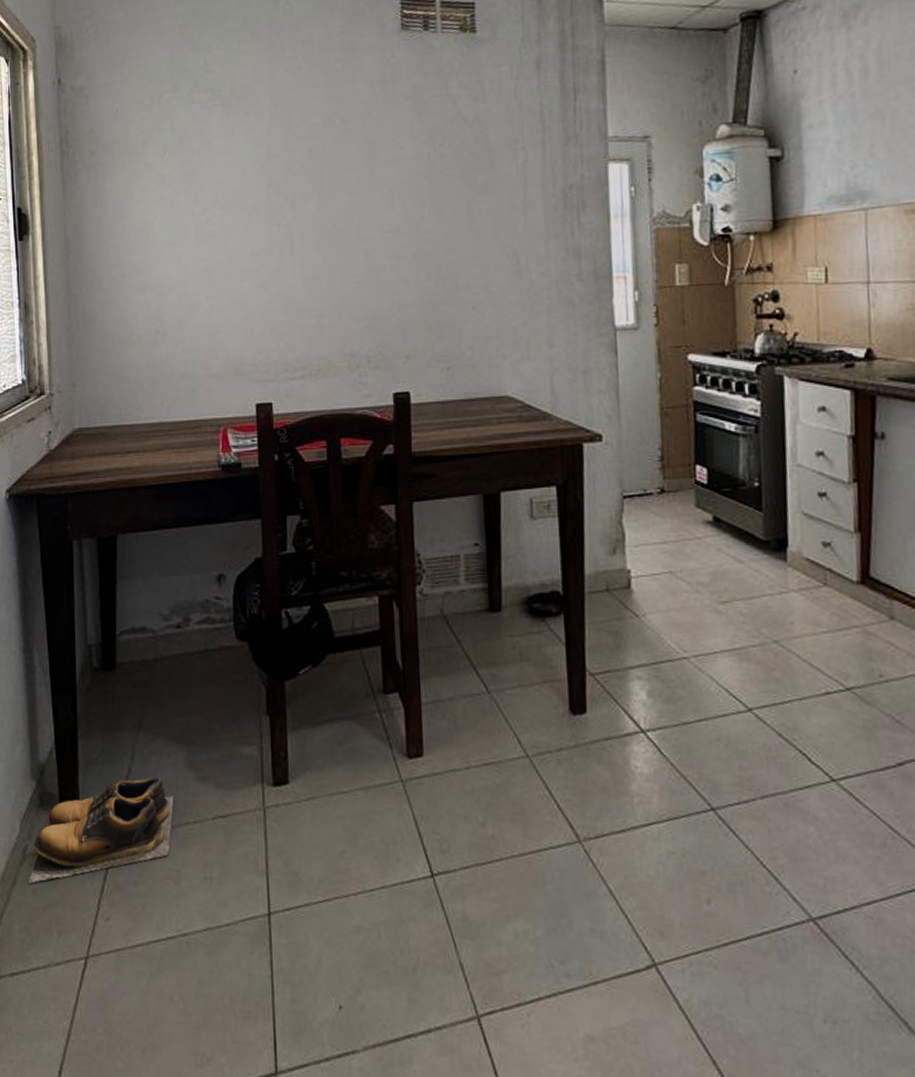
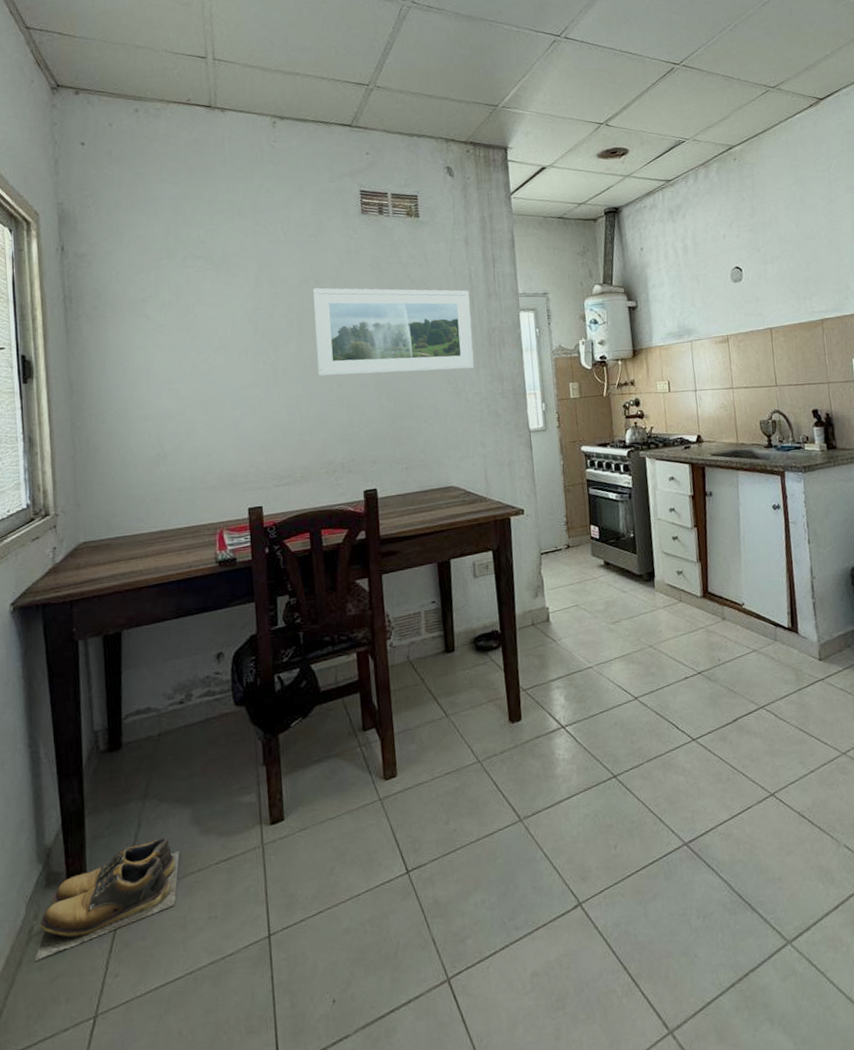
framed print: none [337,128,543,244] -> present [312,288,475,377]

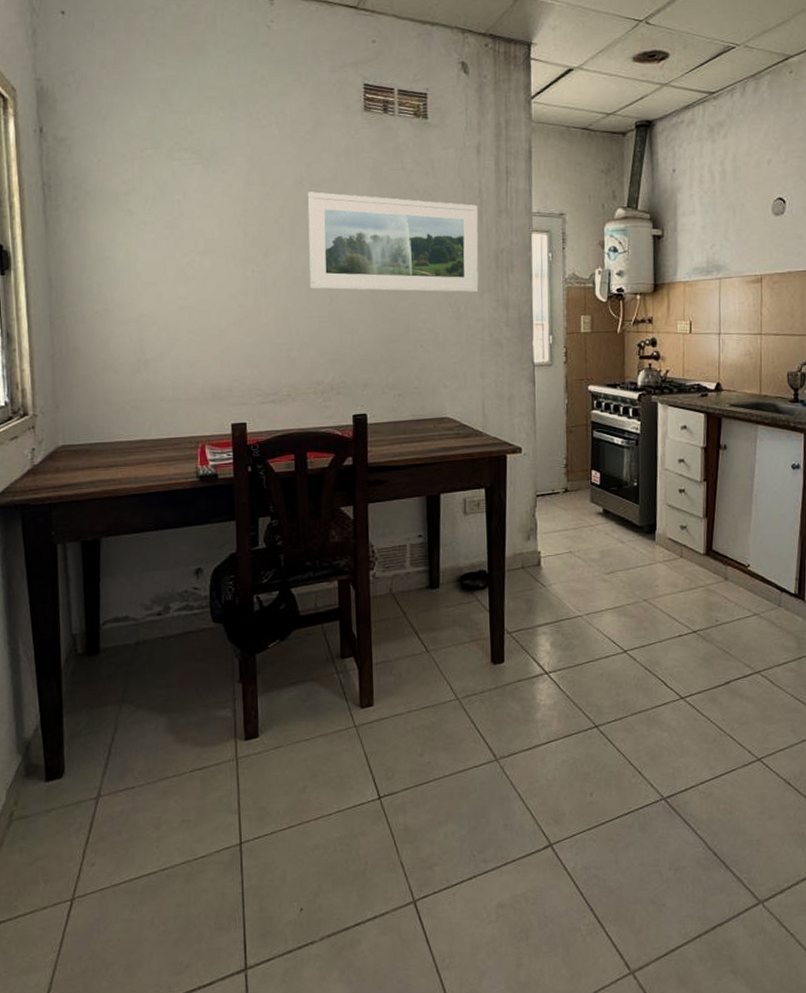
shoes: present [35,836,180,961] -> none [15,741,155,843]

